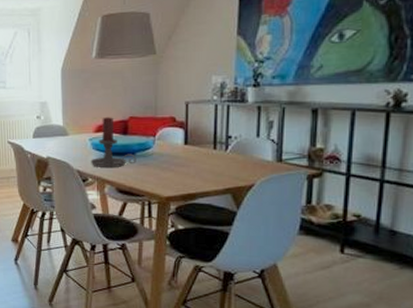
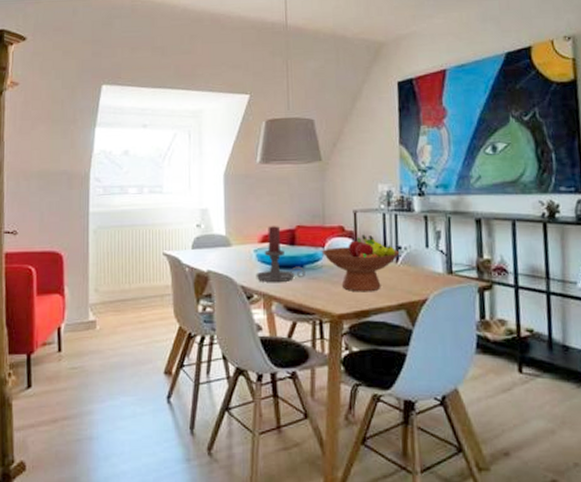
fruit bowl: none [153,124,230,178] -> present [322,234,400,292]

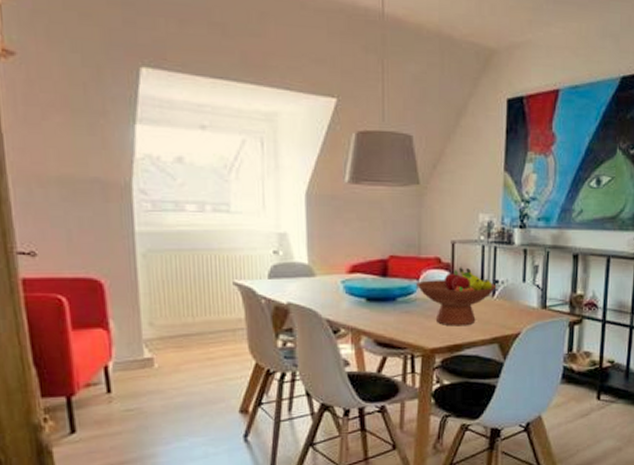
candle holder: present [256,226,305,283] -> none [343,255,398,317]

